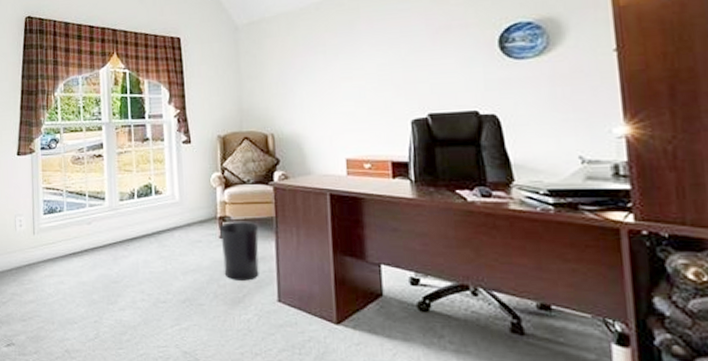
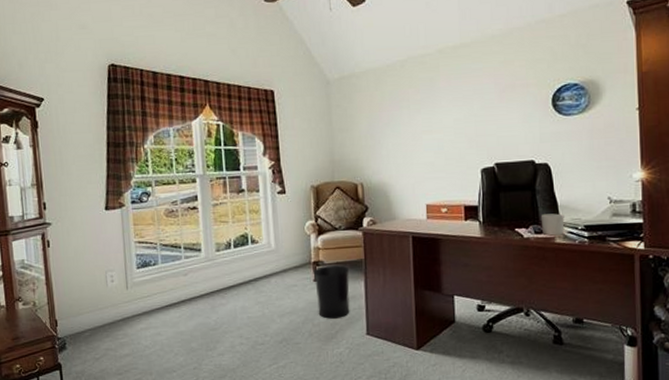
mug: none [488,174,521,202] -> present [540,213,565,237]

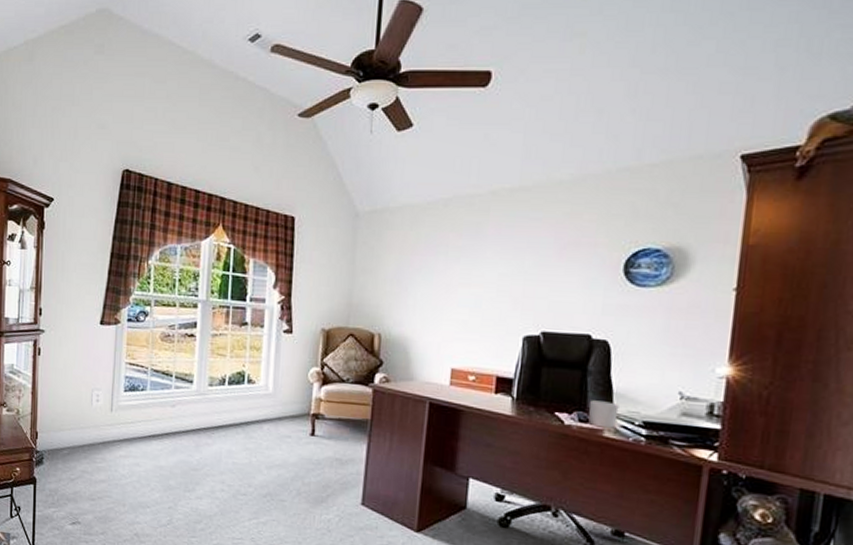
waste bin: present [313,265,350,319] -> none [310,420,352,481]

